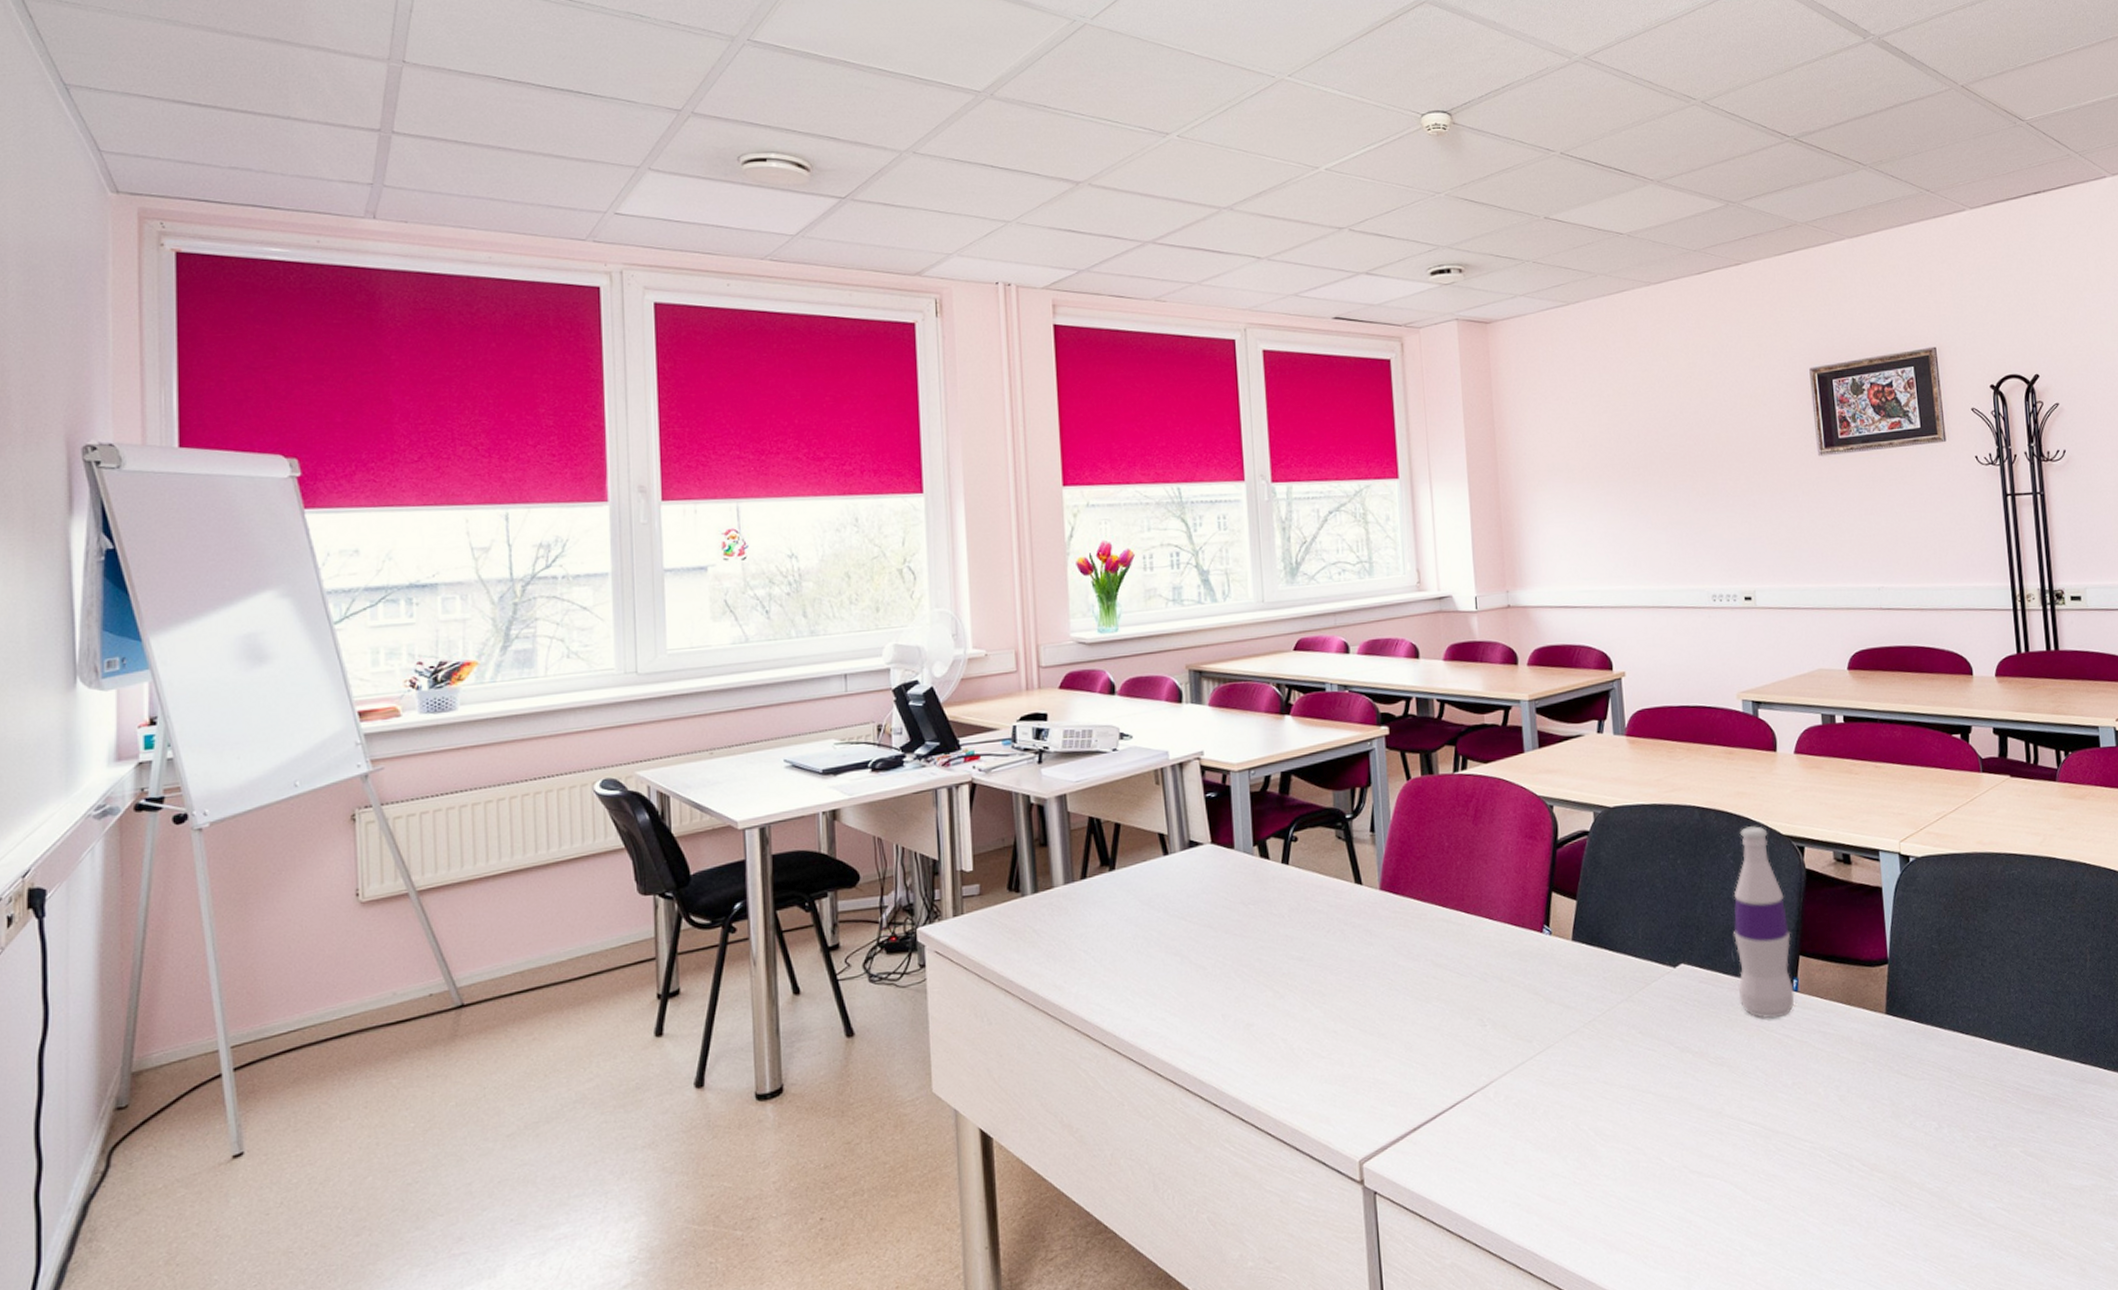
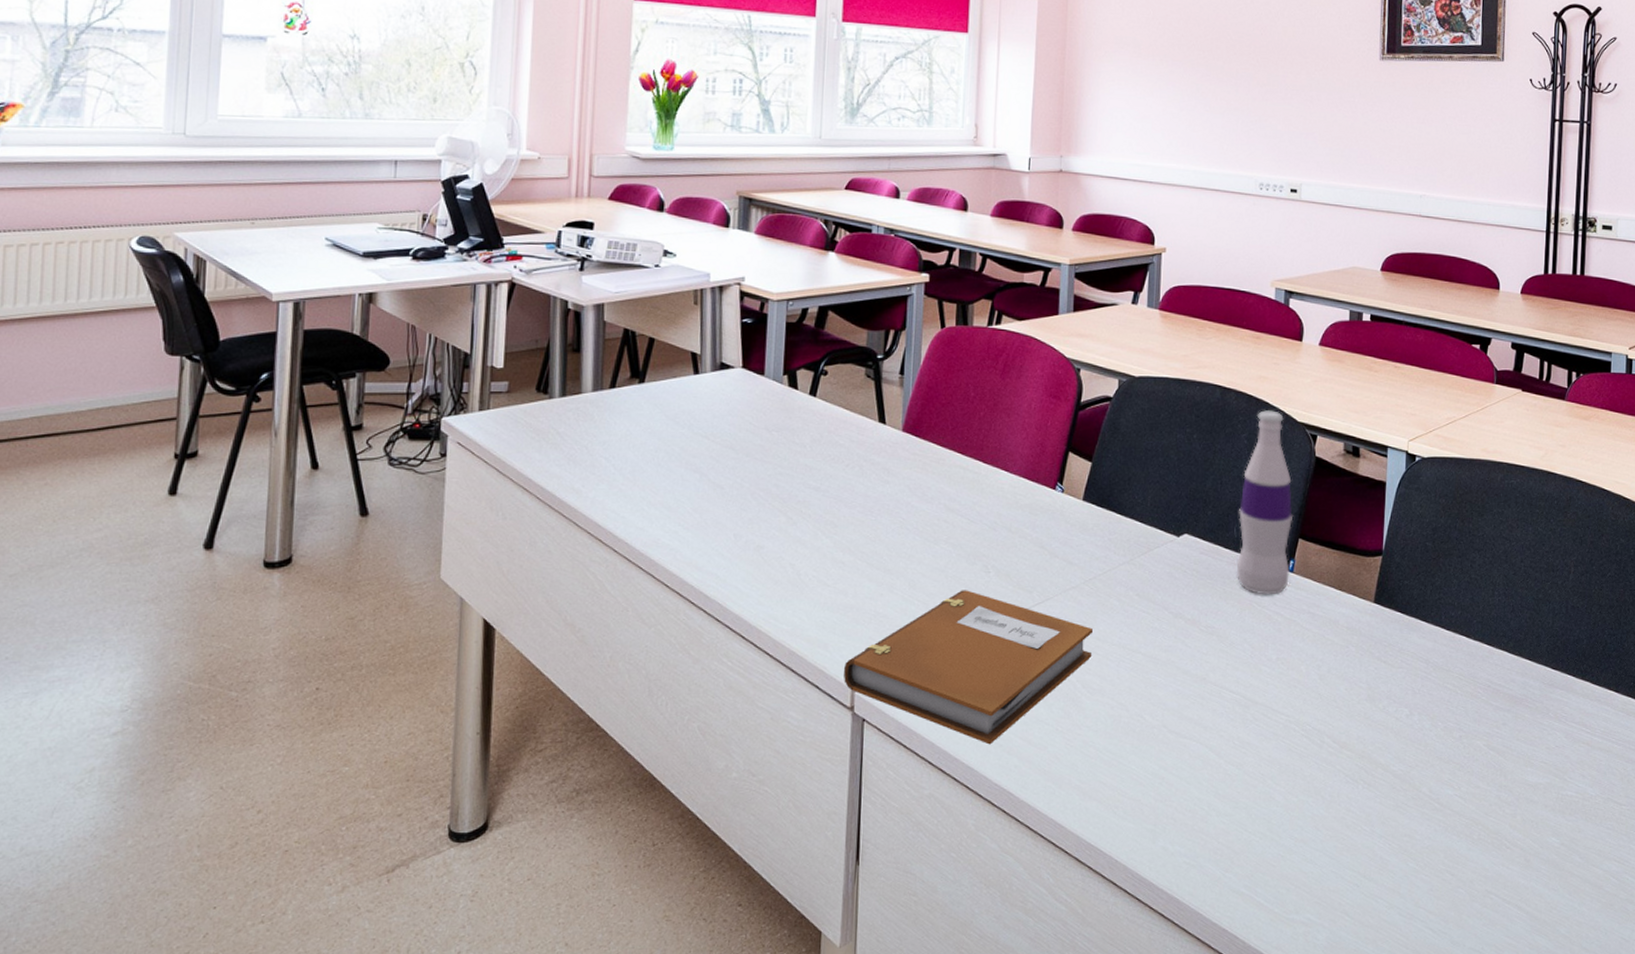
notebook: none [1349,1046,1602,1205] -> present [844,590,1094,745]

